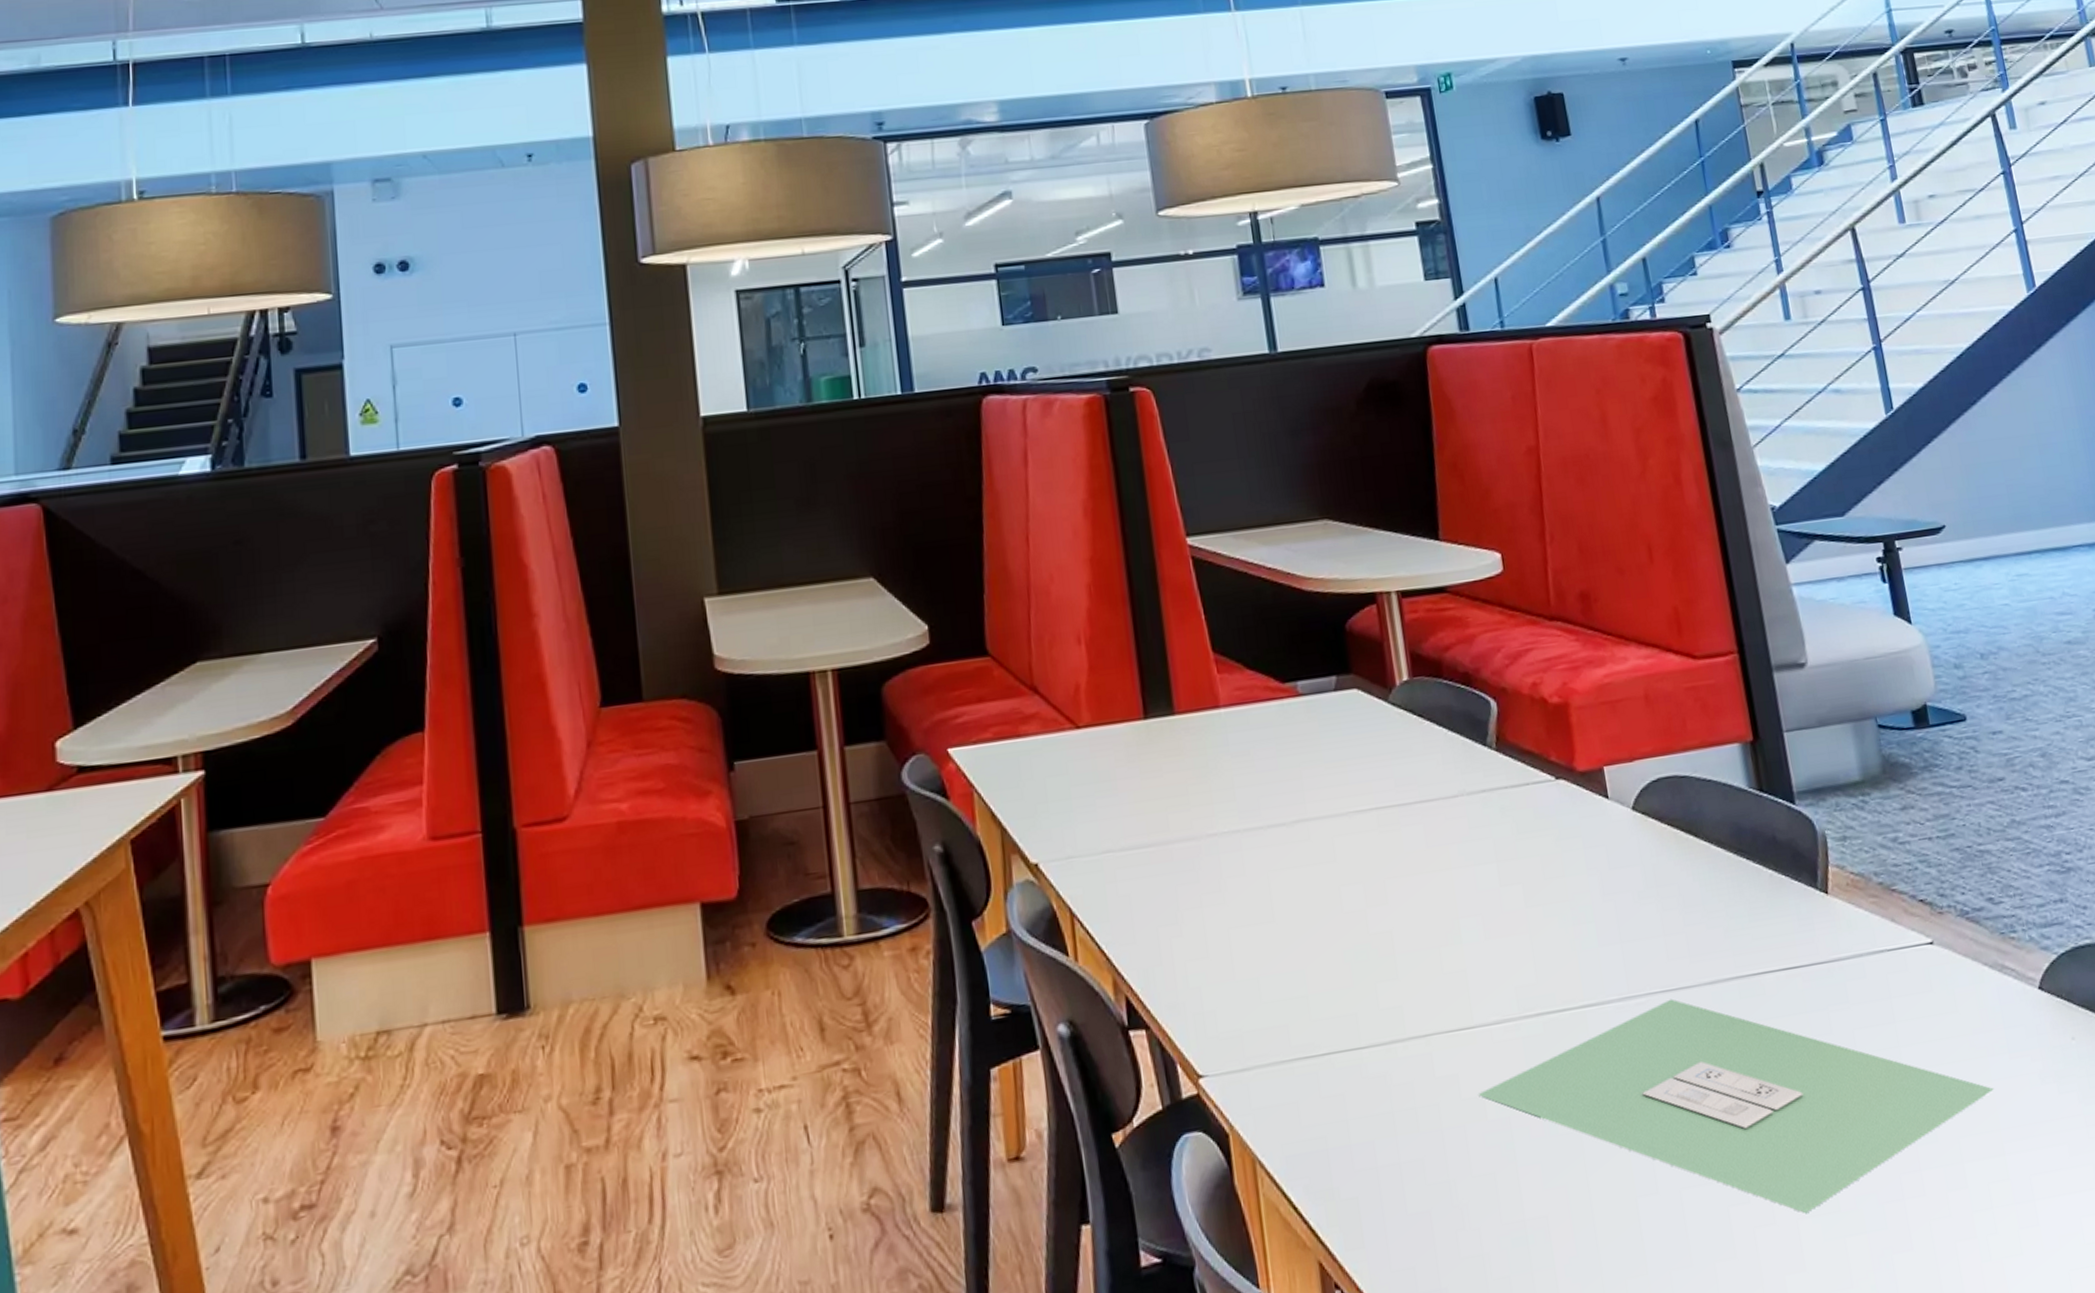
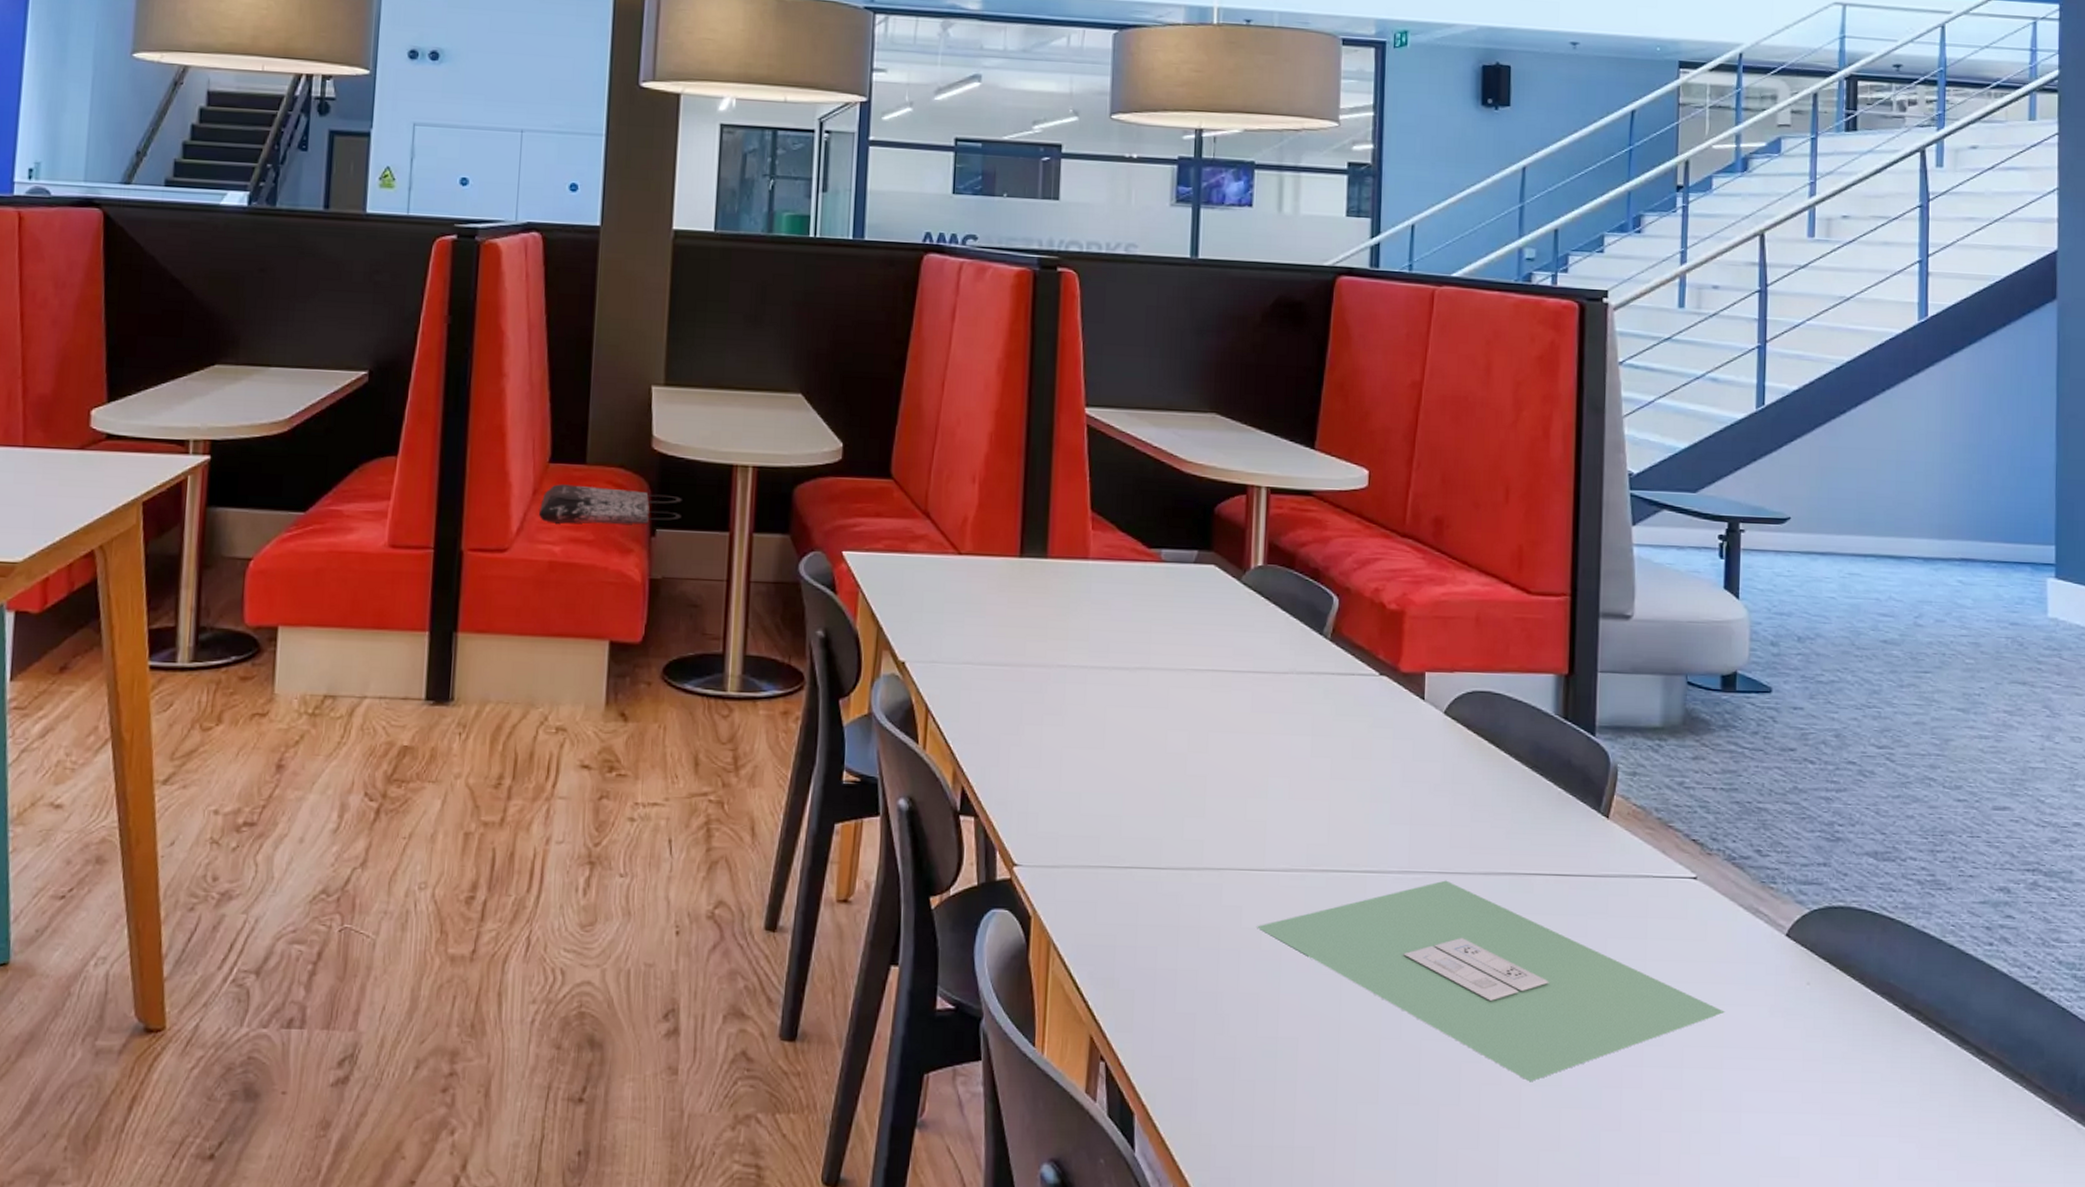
tote bag: none [597,720,762,777] -> present [539,484,682,525]

